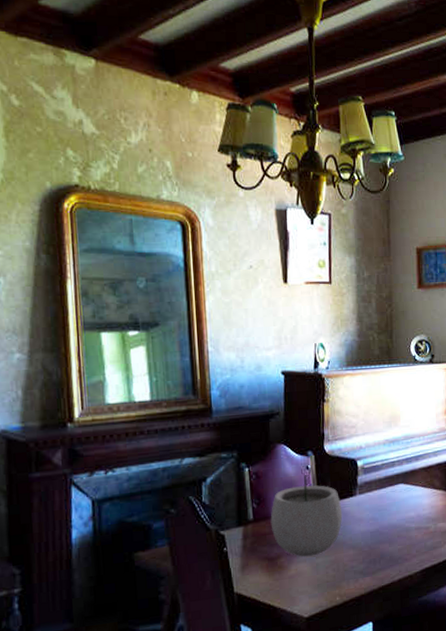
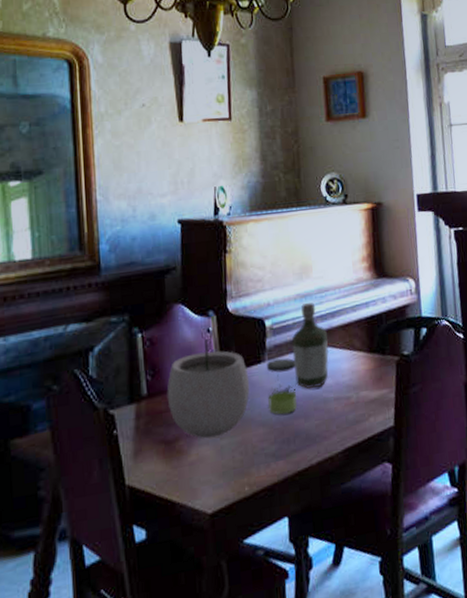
jar: none [357,493,383,540] -> present [266,358,297,415]
bottle: none [380,447,412,519] -> present [291,303,329,389]

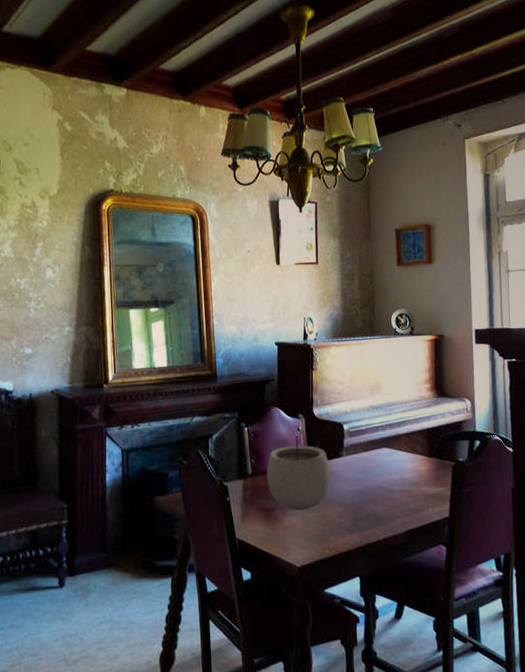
jar: present [266,358,297,415] -> none [344,455,368,499]
bottle: present [291,303,329,389] -> none [364,413,395,481]

